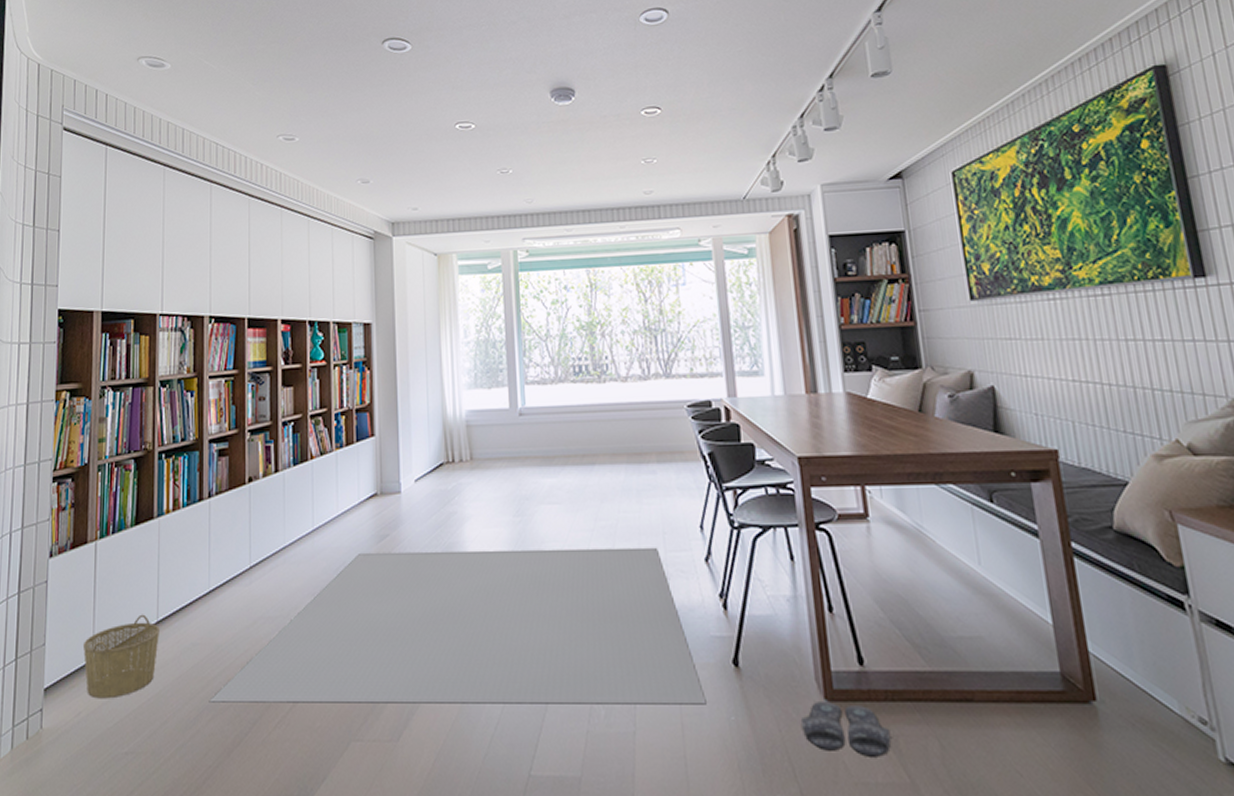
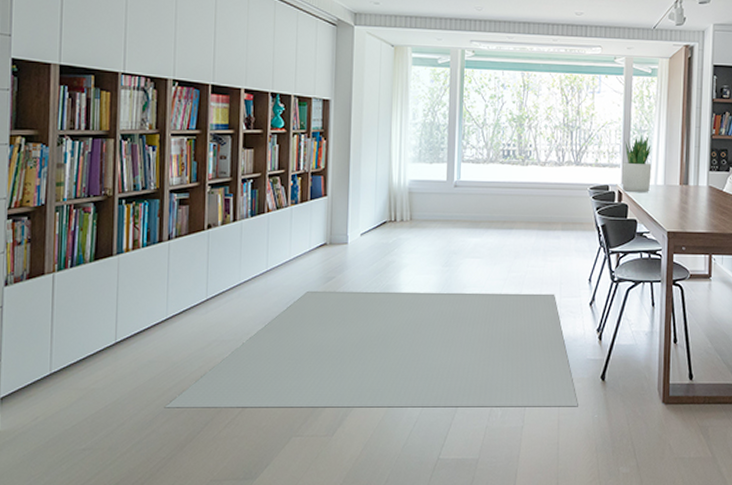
basket: present [82,614,160,699] -> none [40,336,118,406]
planter: none [725,333,767,407] -> present [622,136,652,192]
slippers: present [800,700,891,757] -> none [643,403,704,441]

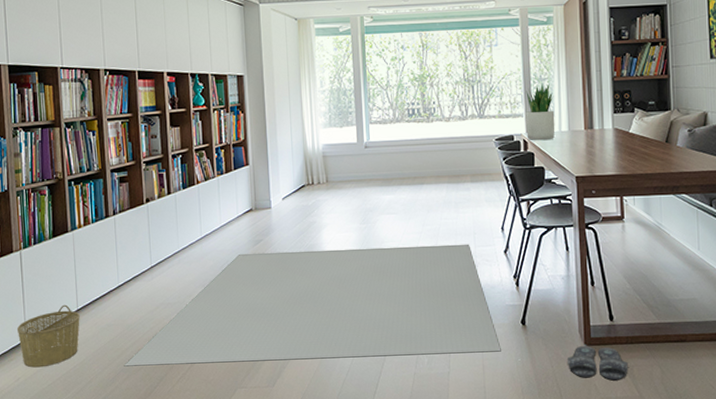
basket: none [40,336,118,406] -> present [16,304,80,368]
slippers: none [643,403,704,441] -> present [566,345,628,381]

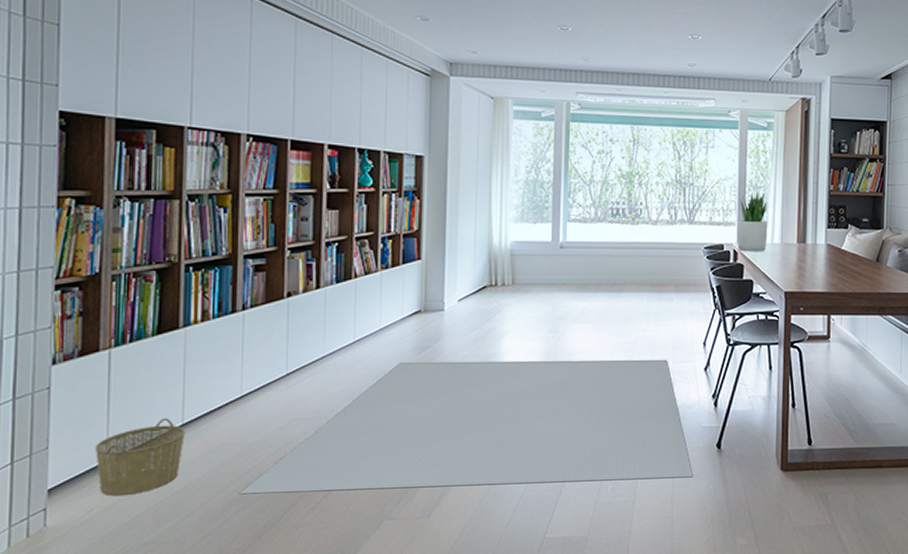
slippers: present [566,345,628,381] -> none [761,470,823,509]

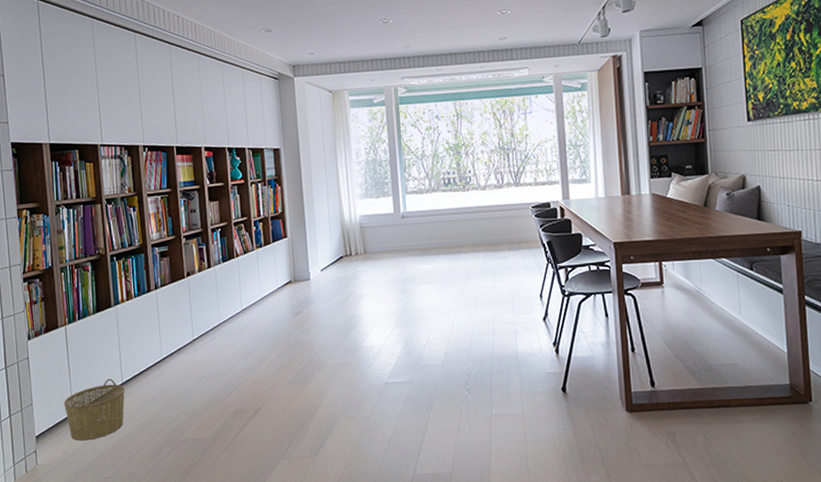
area rug: present [239,359,693,495] -> none [168,312,542,439]
planter: present [737,192,769,251] -> none [561,150,592,207]

